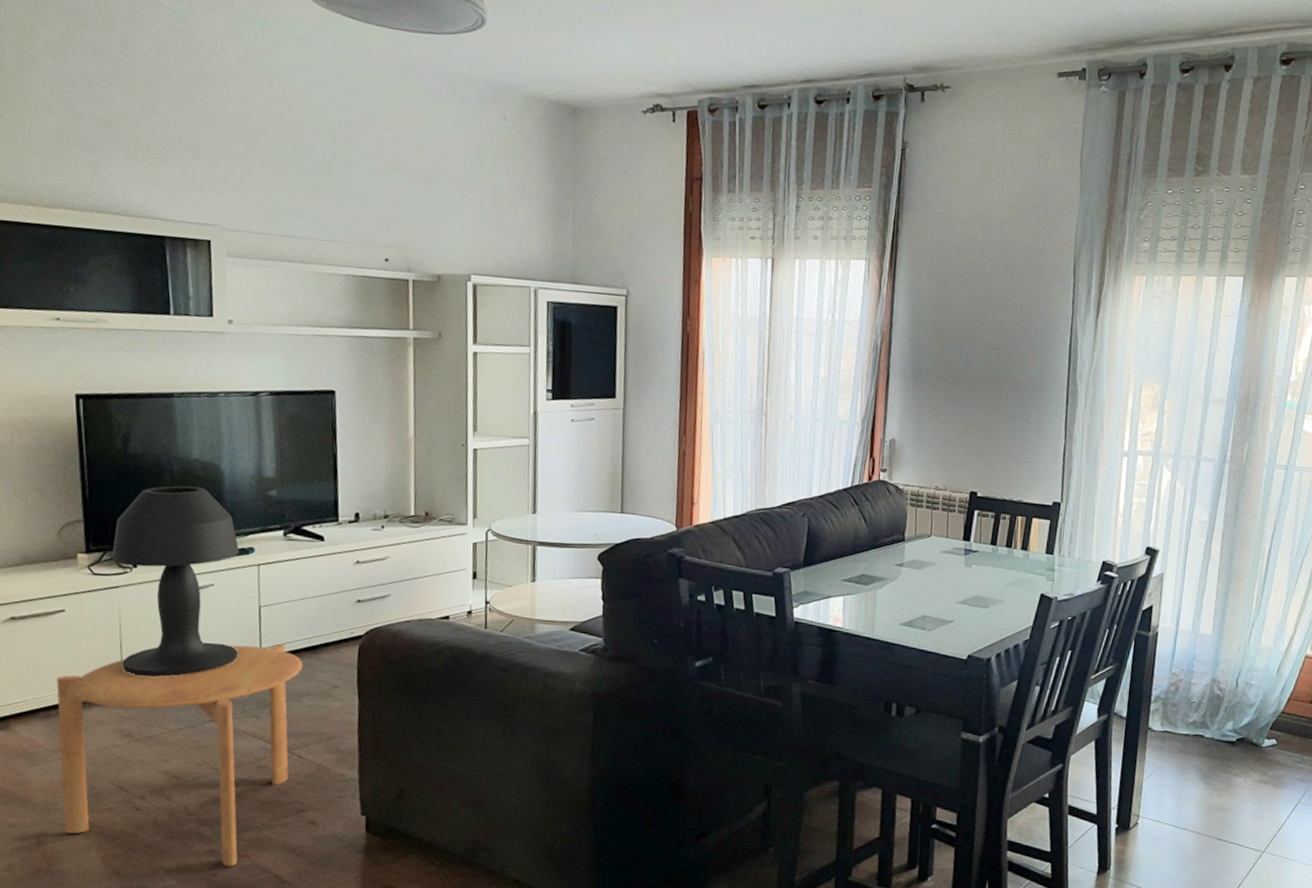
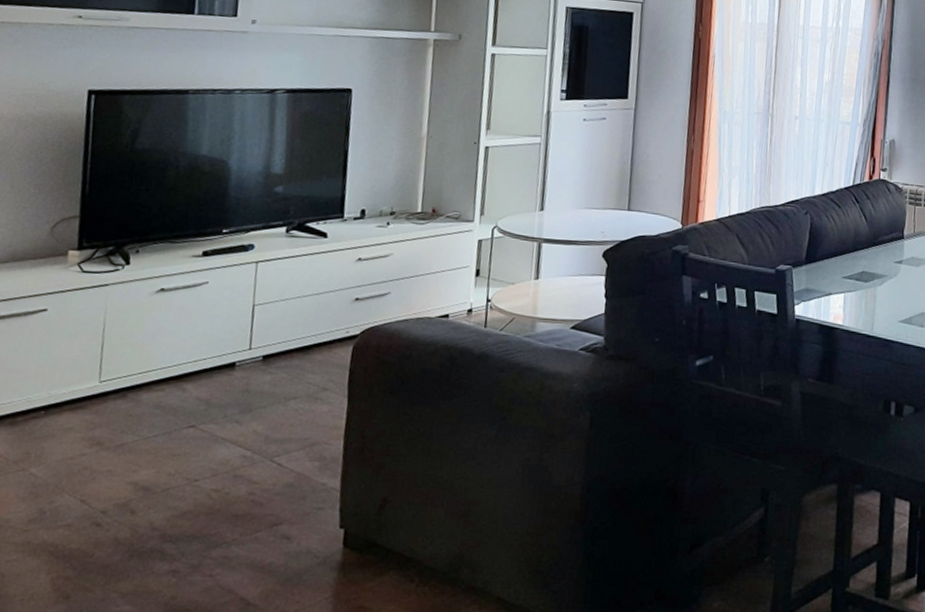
side table: present [56,643,303,867] -> none [14,343,293,588]
table lamp: present [112,485,240,677] -> none [101,181,239,380]

